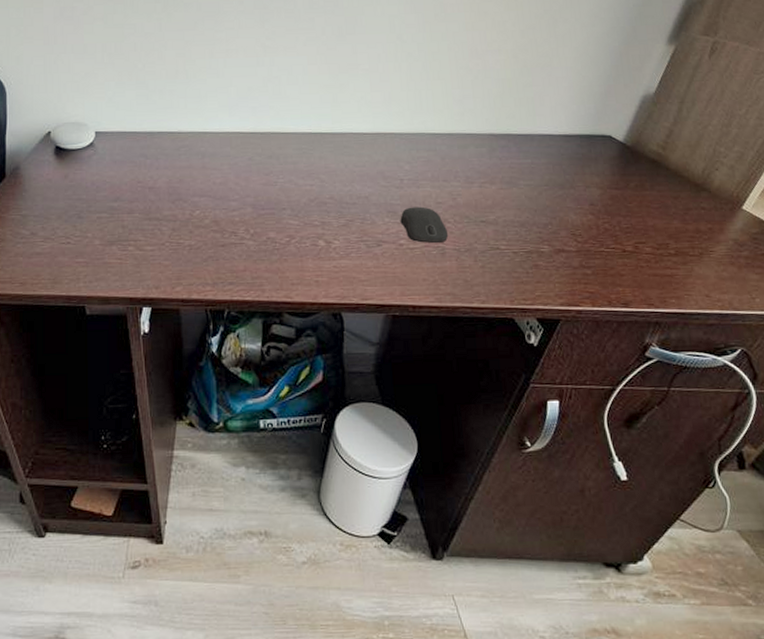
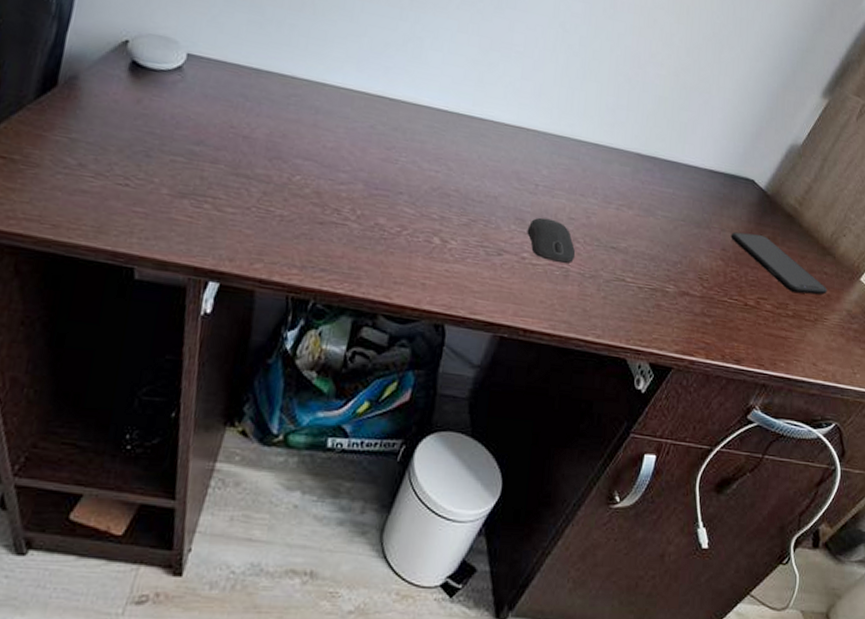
smartphone: none [596,184,708,231] -> present [731,231,827,295]

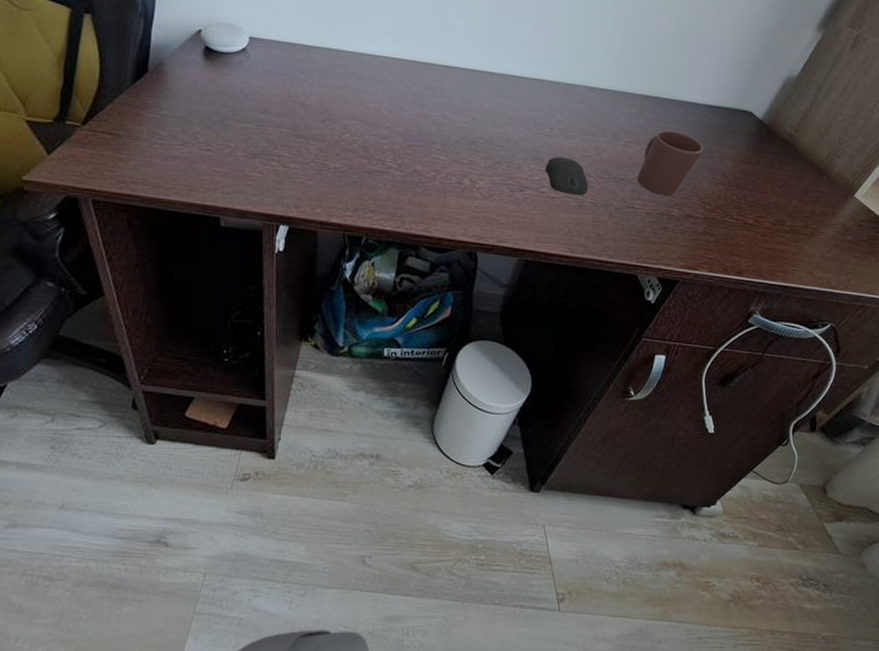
mug: none [629,194,703,269] -> present [637,130,704,196]
smartphone: present [731,231,827,295] -> none [730,159,823,212]

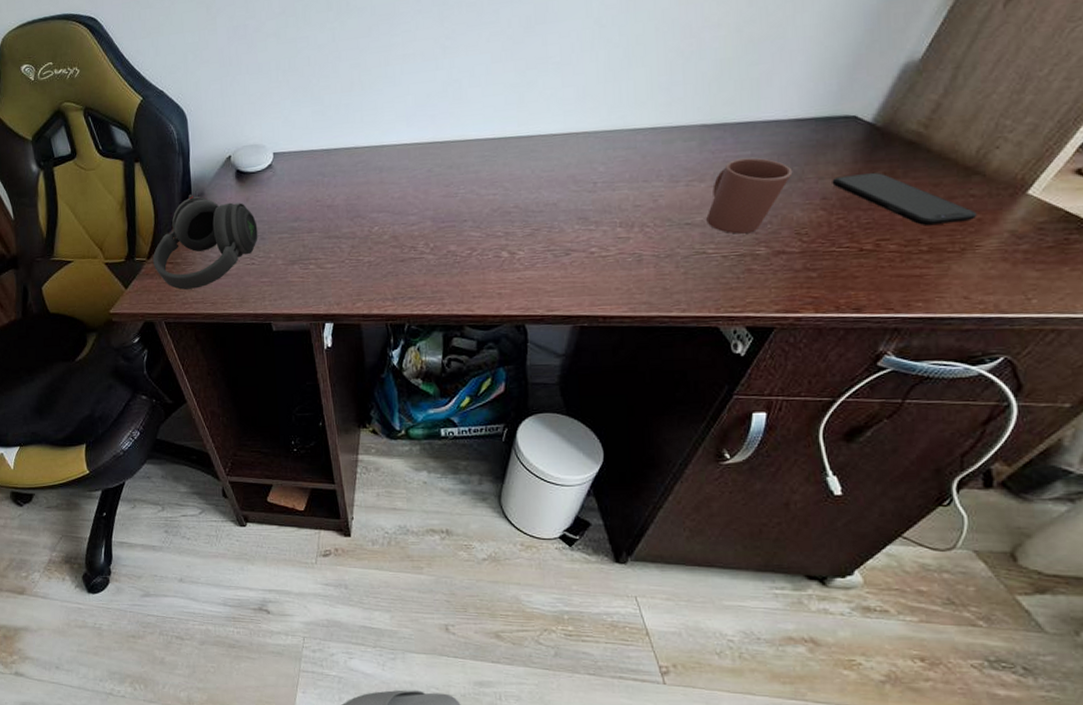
headphones: none [88,61,220,168] -> present [152,194,258,290]
computer mouse: present [545,156,589,195] -> none [592,211,647,250]
smartphone: none [730,159,823,212] -> present [832,172,977,225]

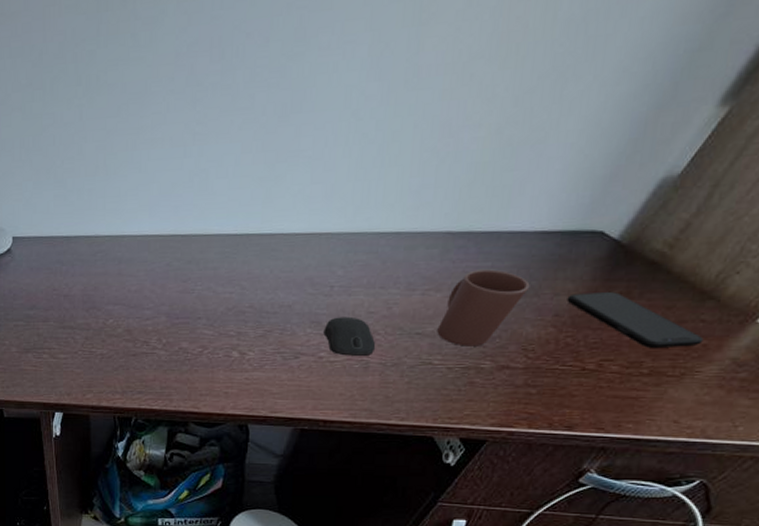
computer mouse: none [592,211,647,250] -> present [323,316,376,356]

